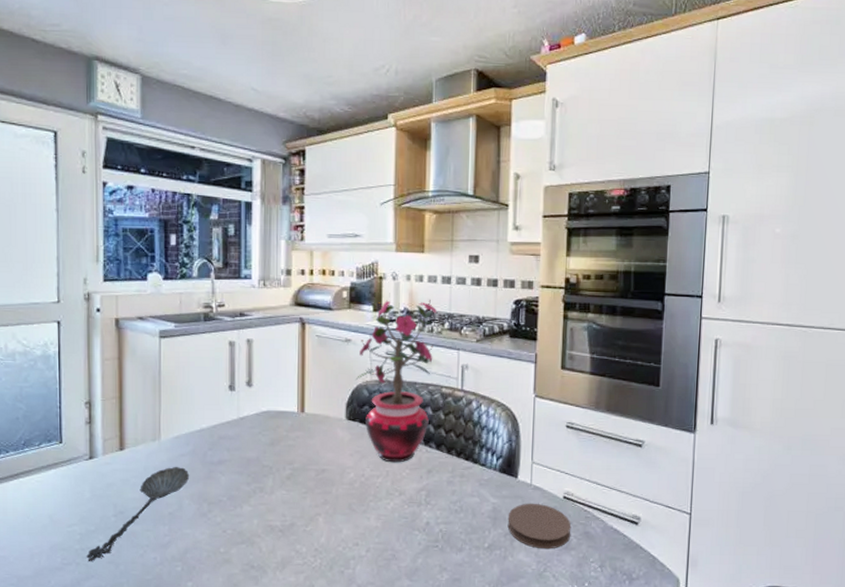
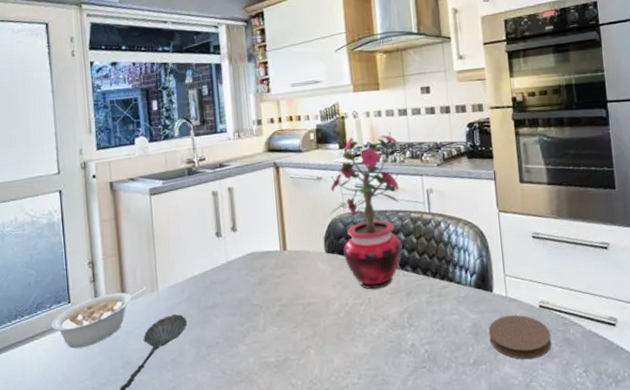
legume: none [39,434,147,491] -> present [51,286,146,348]

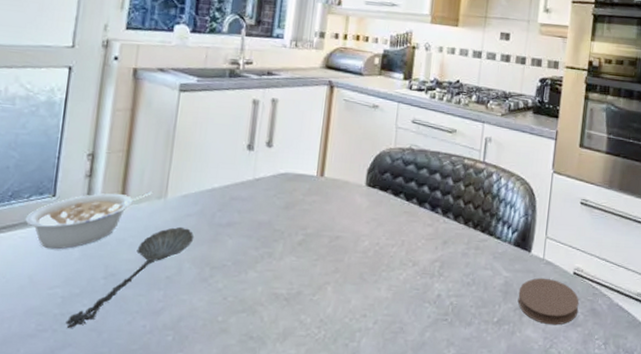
potted plant: present [330,132,403,290] -> none [379,69,466,233]

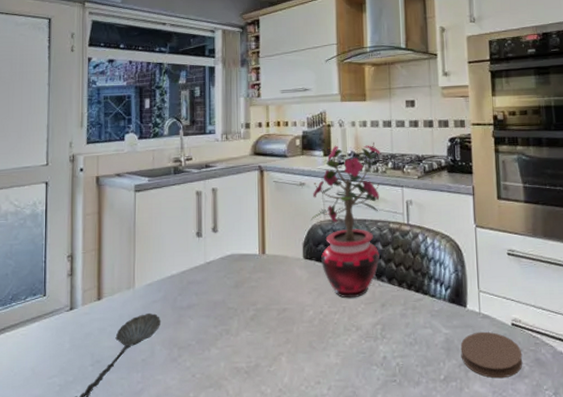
legume: present [25,191,152,250] -> none [24,283,122,343]
potted plant: none [379,69,466,233] -> present [310,143,380,299]

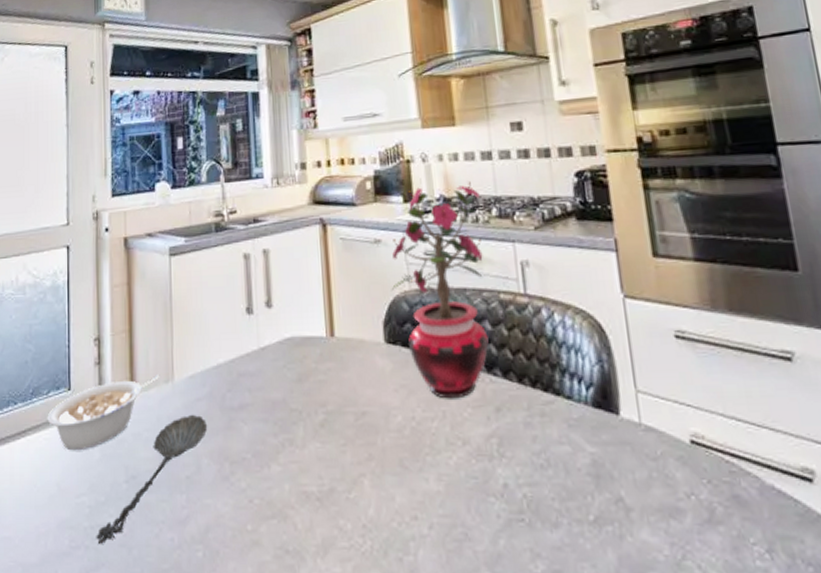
legume: none [24,283,122,343] -> present [47,375,159,451]
coaster: present [460,331,523,379] -> none [615,451,714,524]

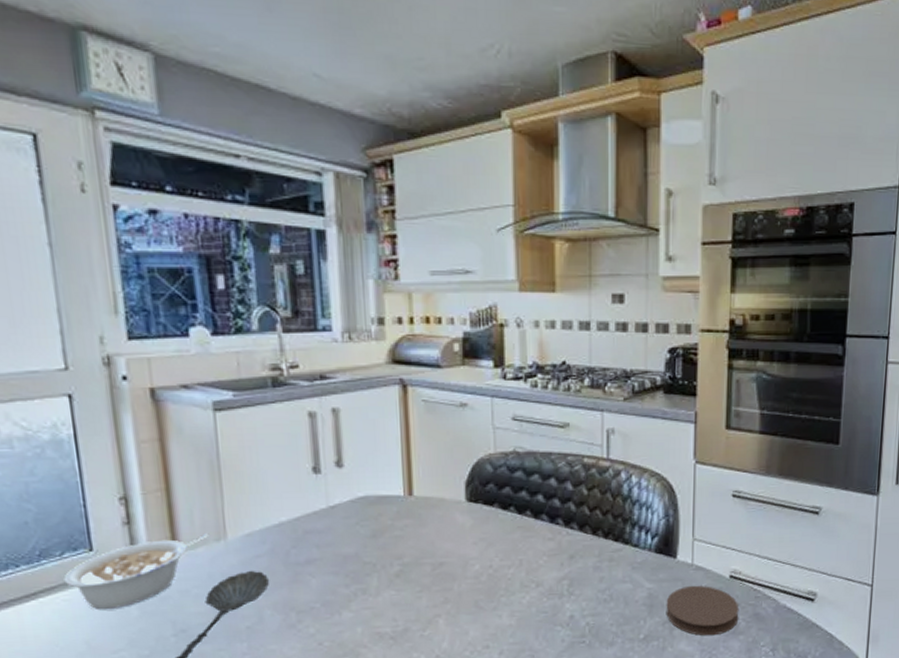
potted plant: present [391,182,489,399] -> none [475,351,574,550]
coaster: none [615,451,714,524] -> present [666,585,739,636]

